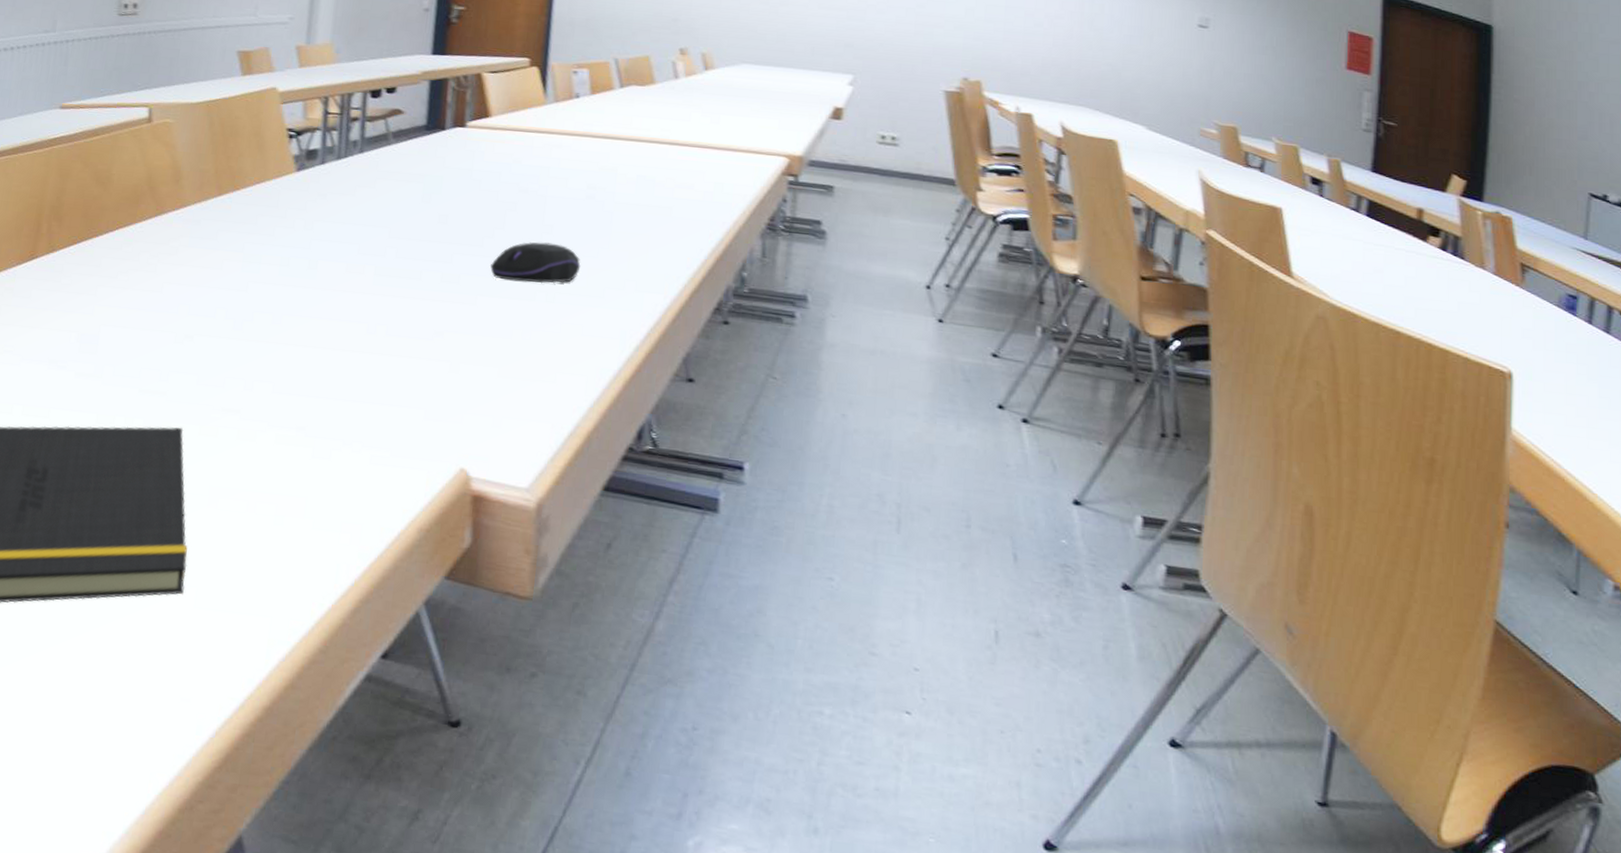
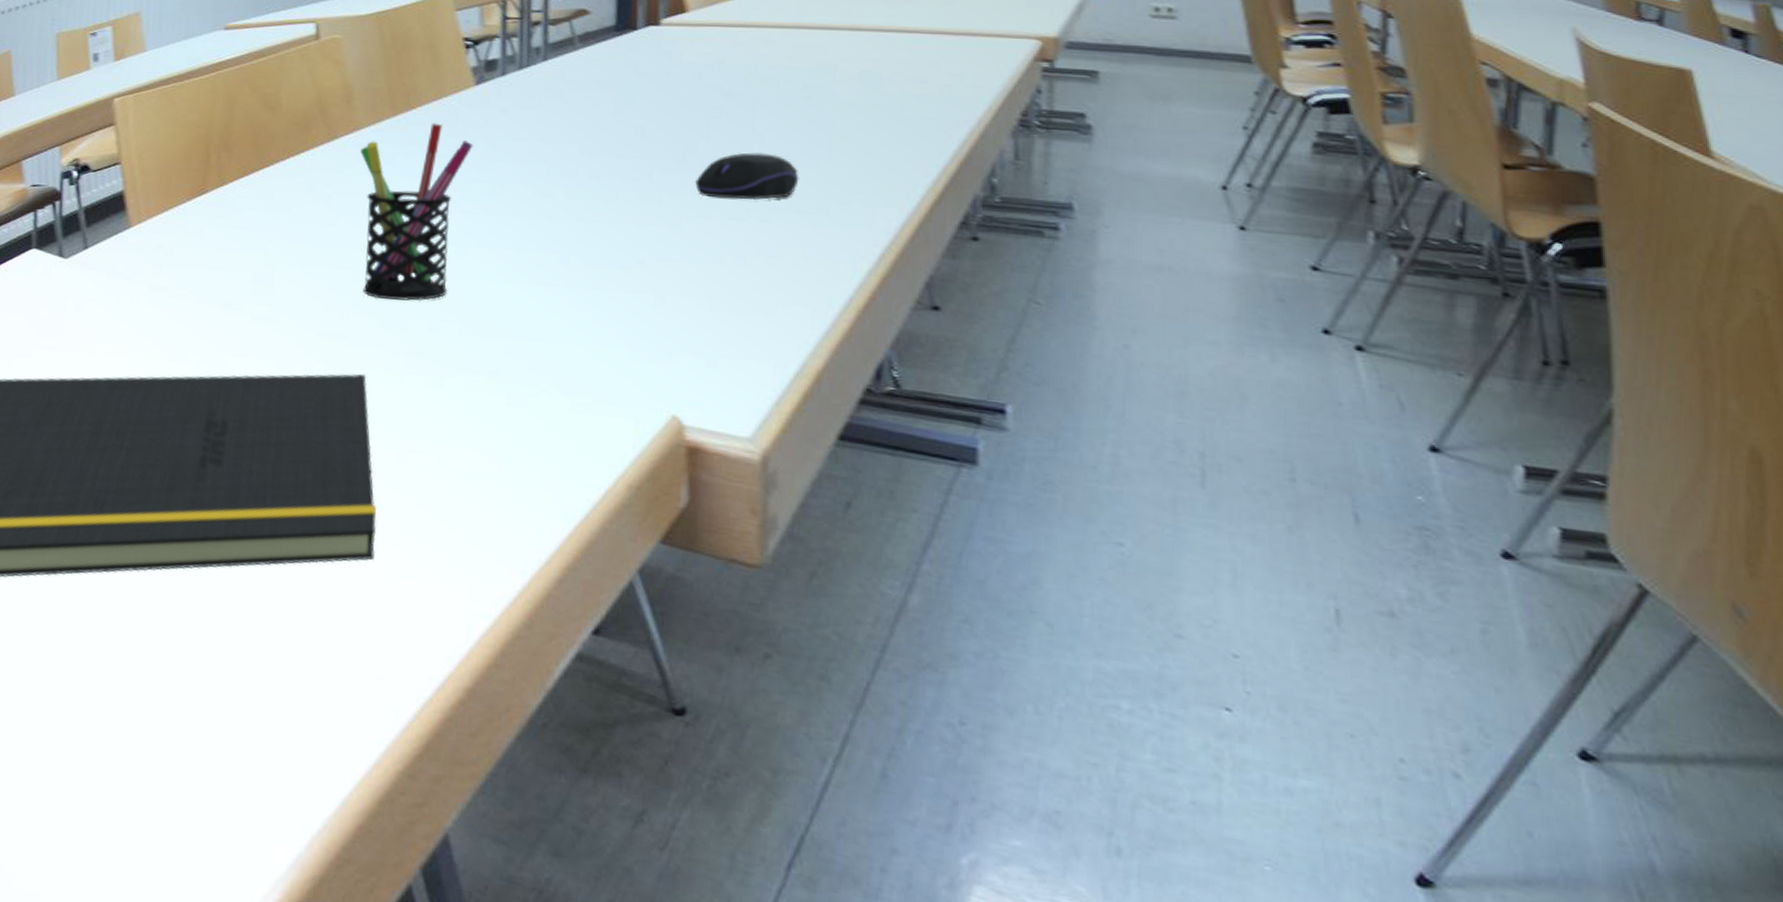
pen holder: none [183,203,292,363] -> present [360,123,473,302]

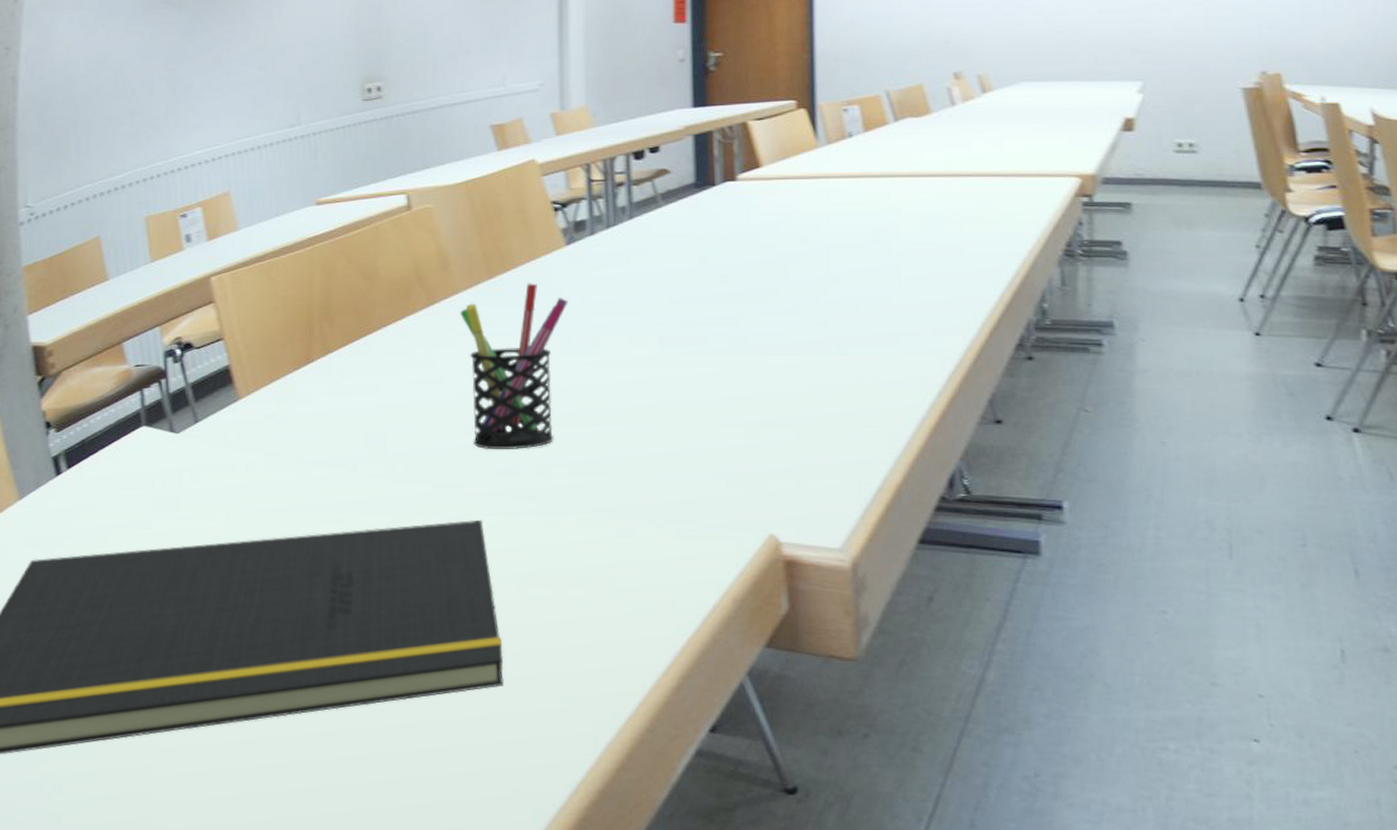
computer mouse: present [695,152,799,201] -> none [778,293,872,337]

